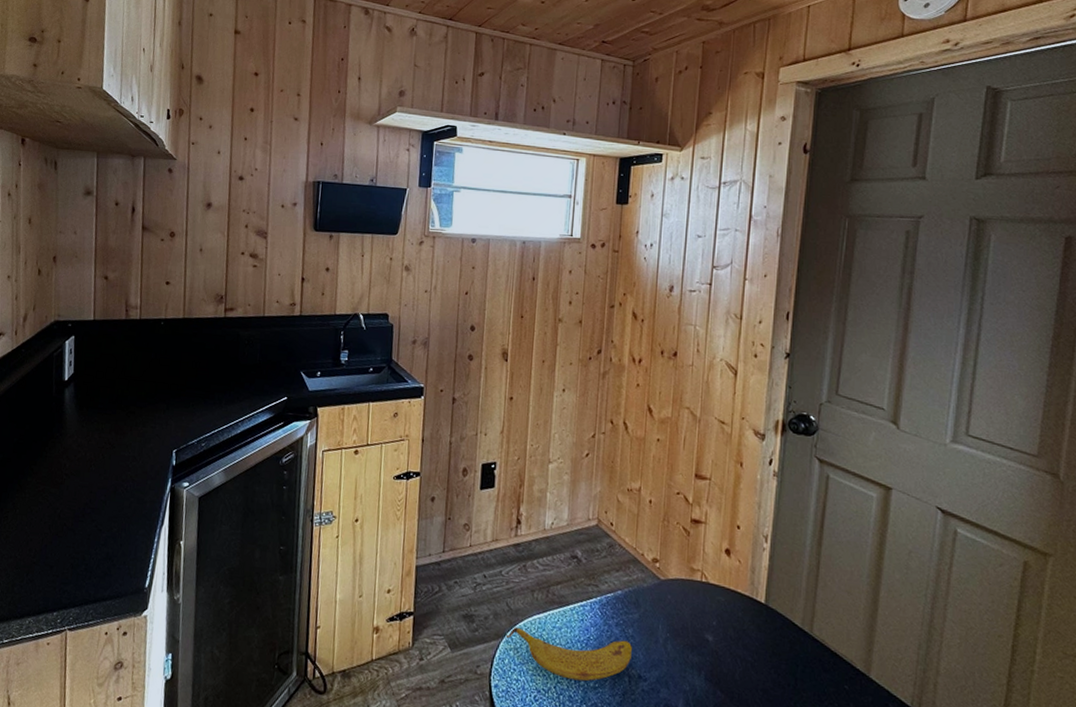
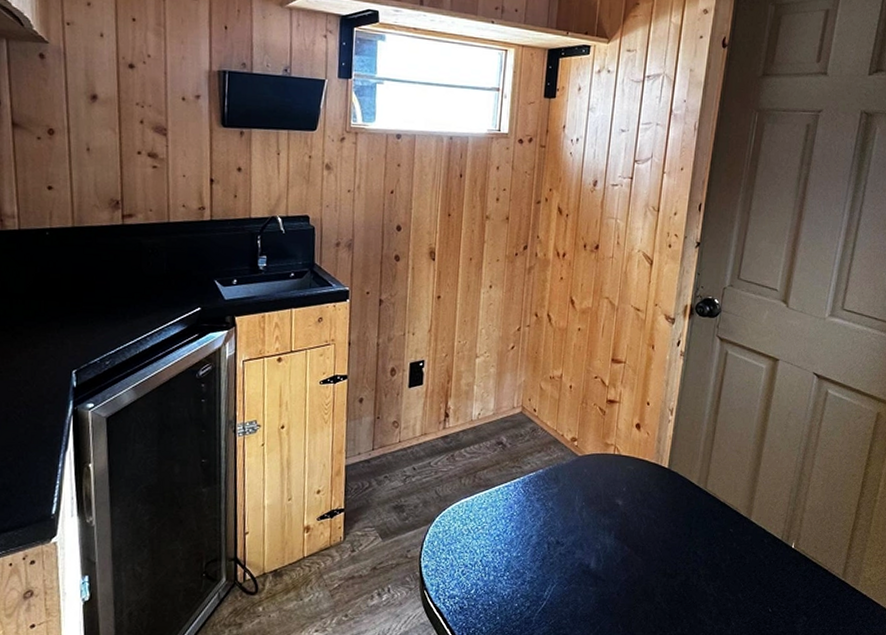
fruit: present [505,627,633,682] -> none [434,512,552,553]

